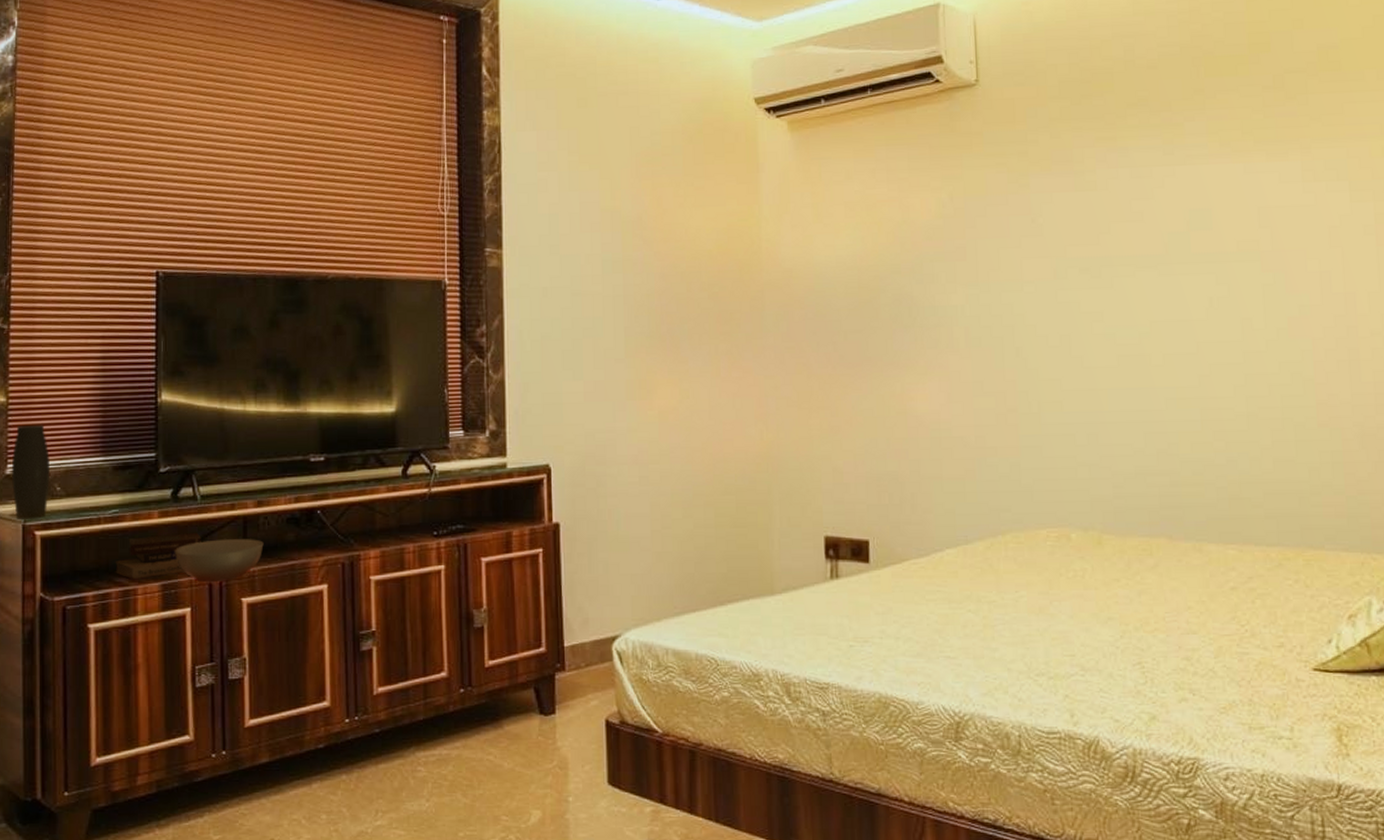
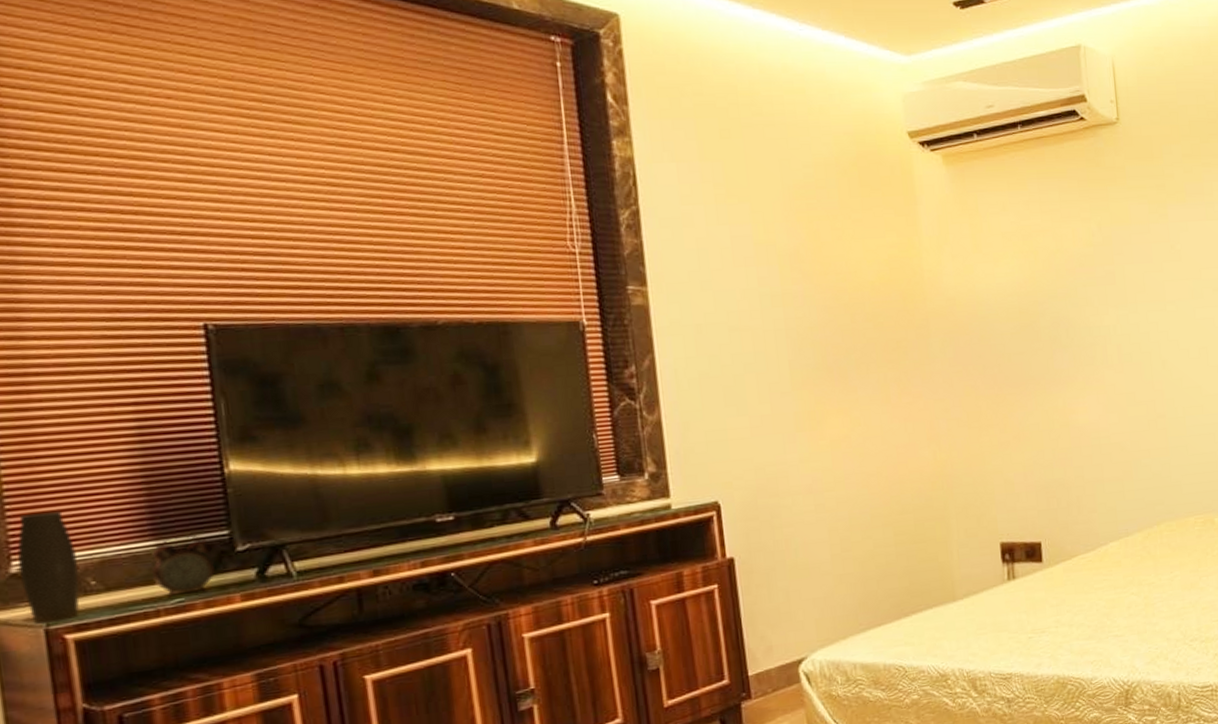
alarm clock: none [99,454,143,509] -> present [152,534,216,599]
books: present [115,532,201,580] -> none [186,612,304,674]
bowl: present [174,539,264,583] -> none [268,611,387,665]

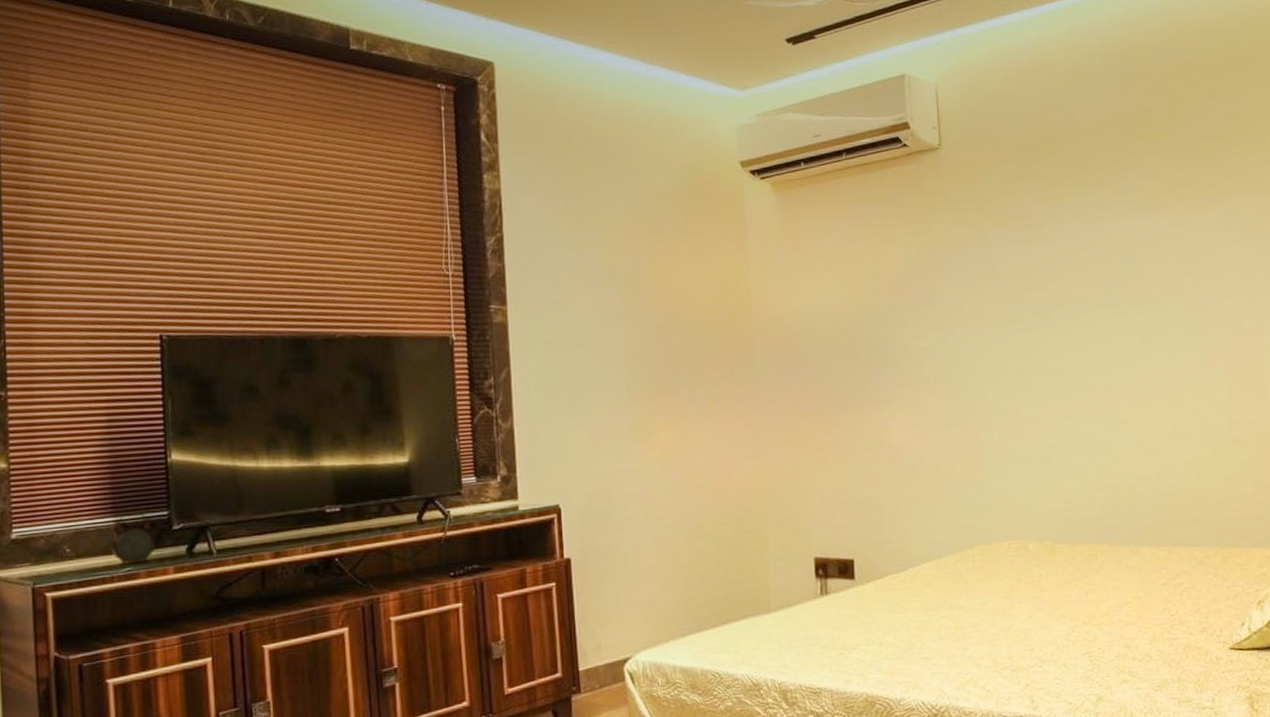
vase: present [17,510,81,625] -> none [16,488,59,584]

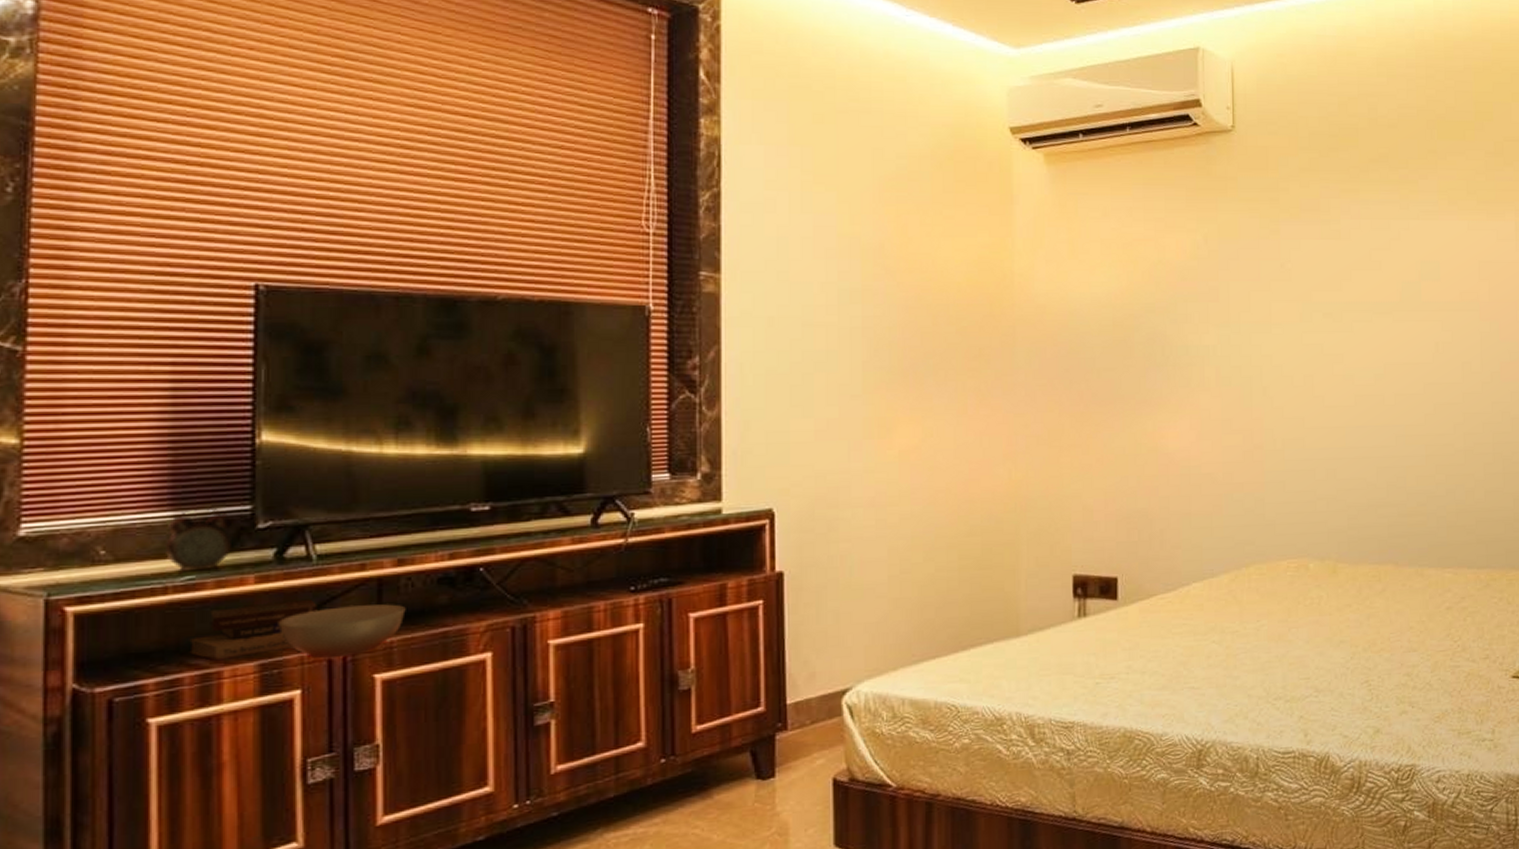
books: none [131,585,219,635] -> present [189,599,318,661]
bowl: none [192,588,283,633] -> present [278,604,406,659]

